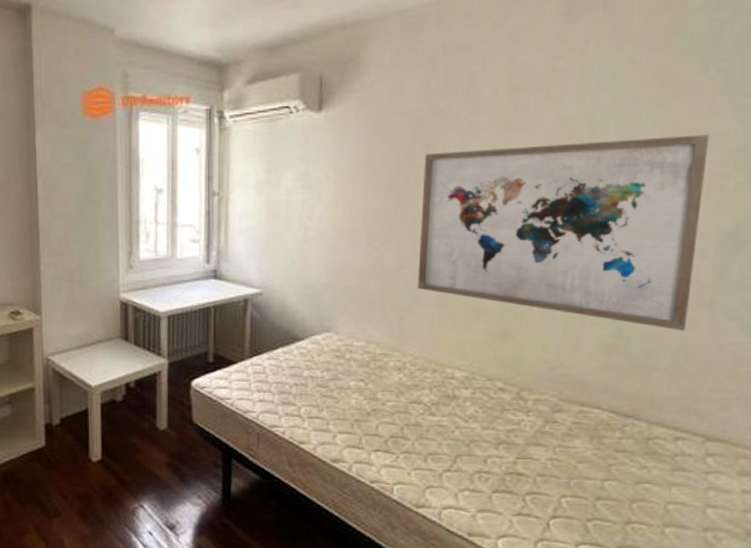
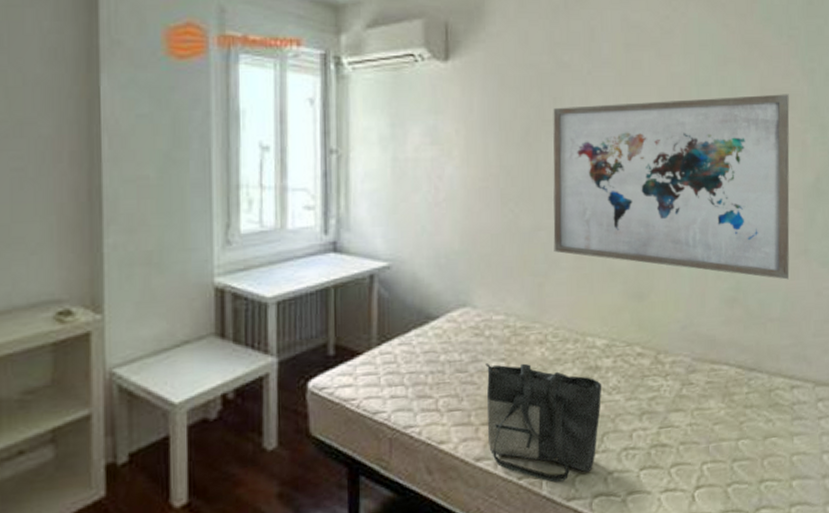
tote bag: none [344,382,459,491] -> present [485,363,602,483]

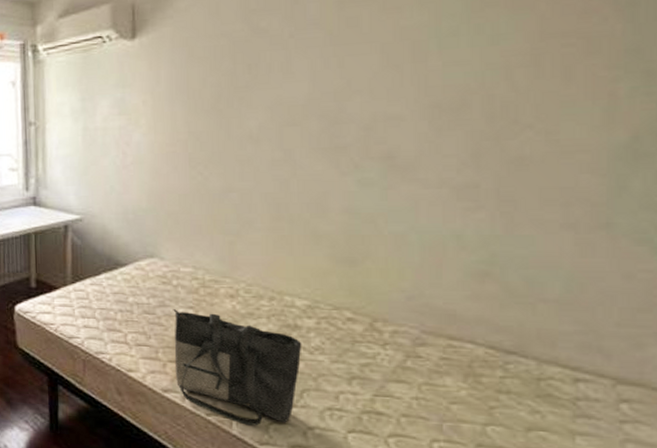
wall art: present [553,94,790,280] -> none [246,36,588,257]

